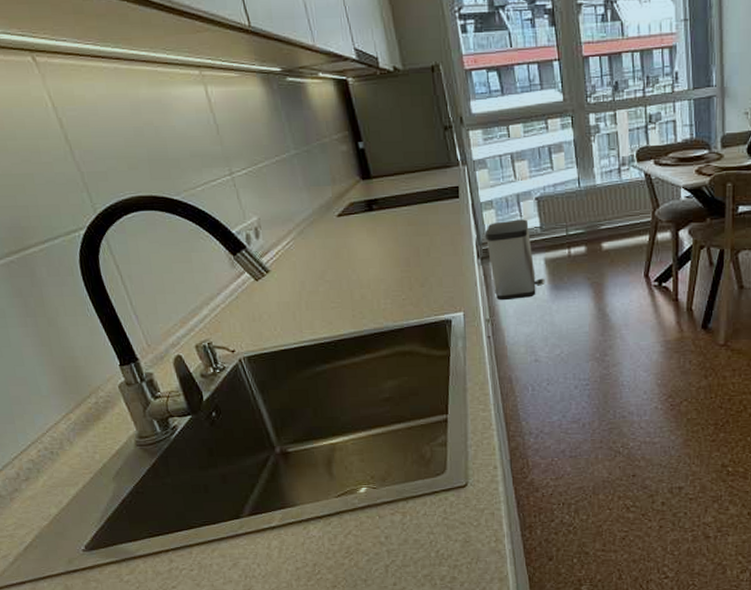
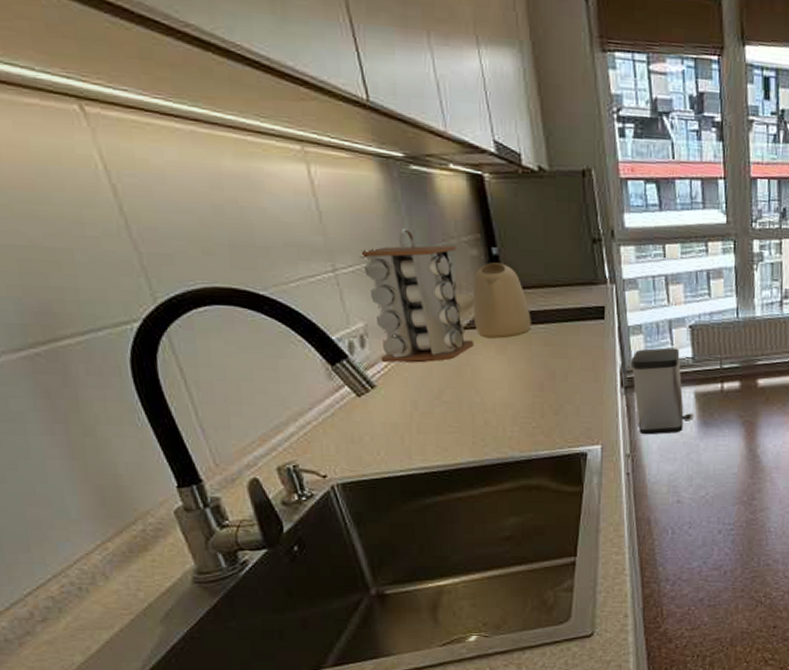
spice rack: none [250,132,349,251] -> present [359,227,475,363]
kettle: none [344,155,396,222] -> present [472,262,532,339]

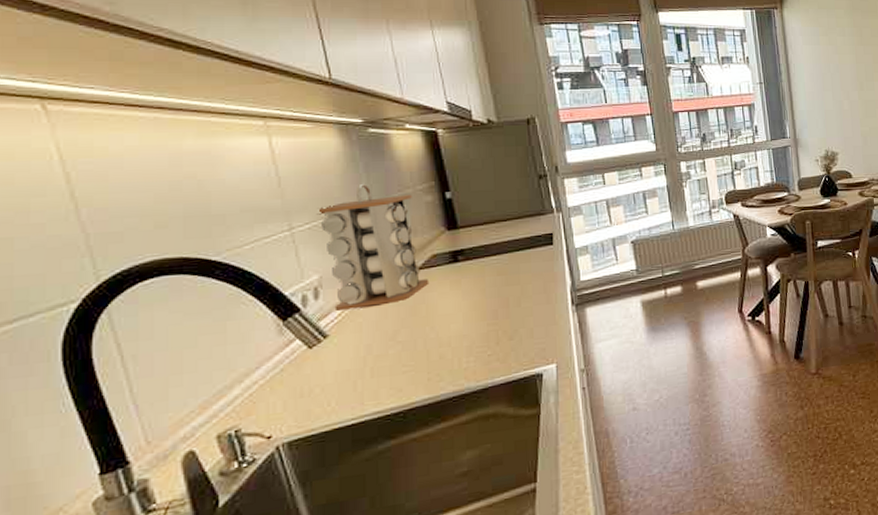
kettle: present [472,262,532,339] -> none [427,205,485,275]
pedal bin: present [630,347,694,435] -> none [579,263,642,348]

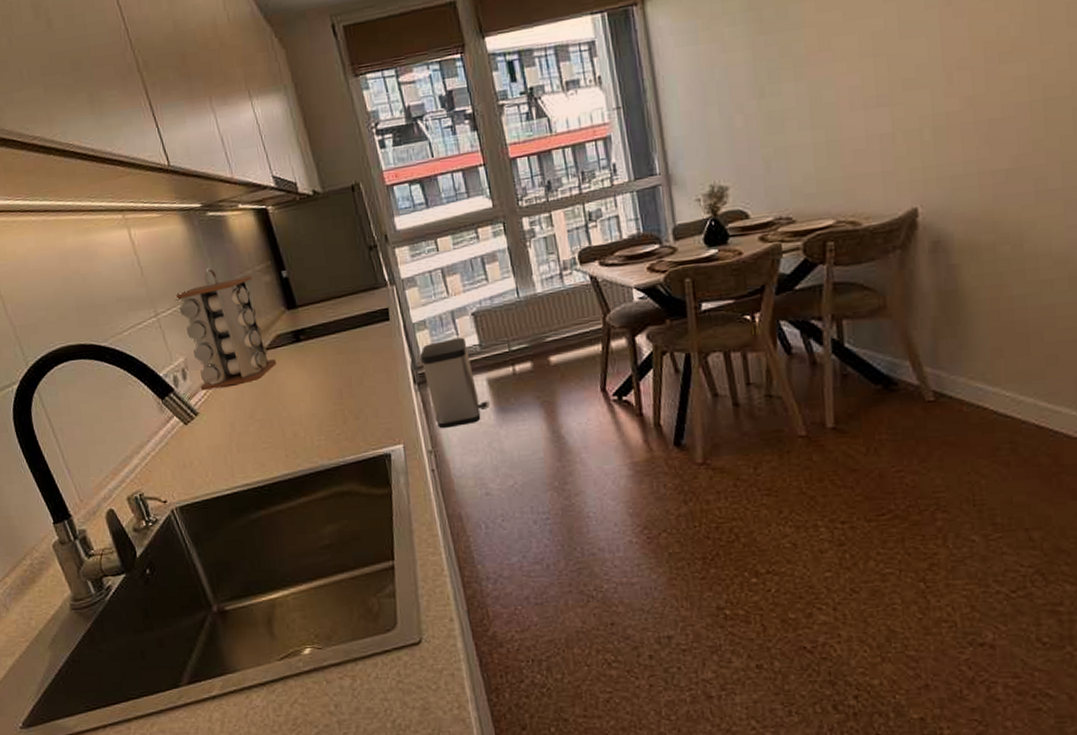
pedal bin: none [579,263,642,348] -> present [419,337,490,429]

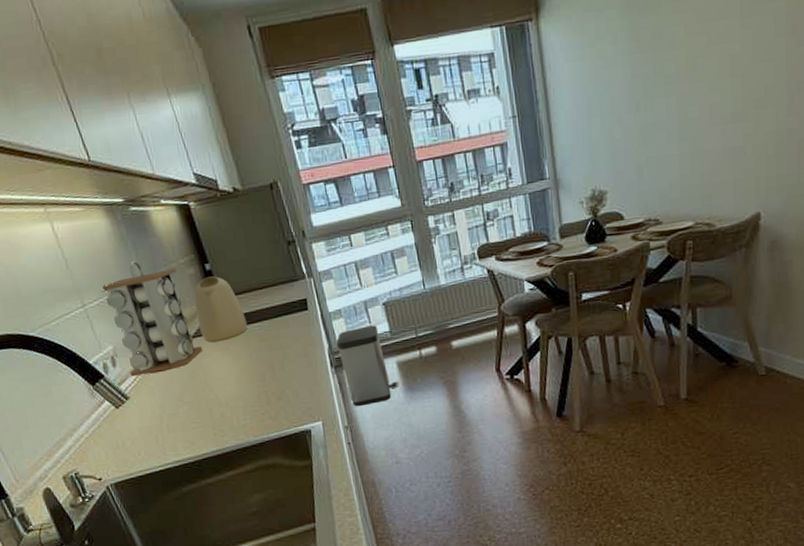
kettle: none [269,284,325,355] -> present [193,276,248,343]

